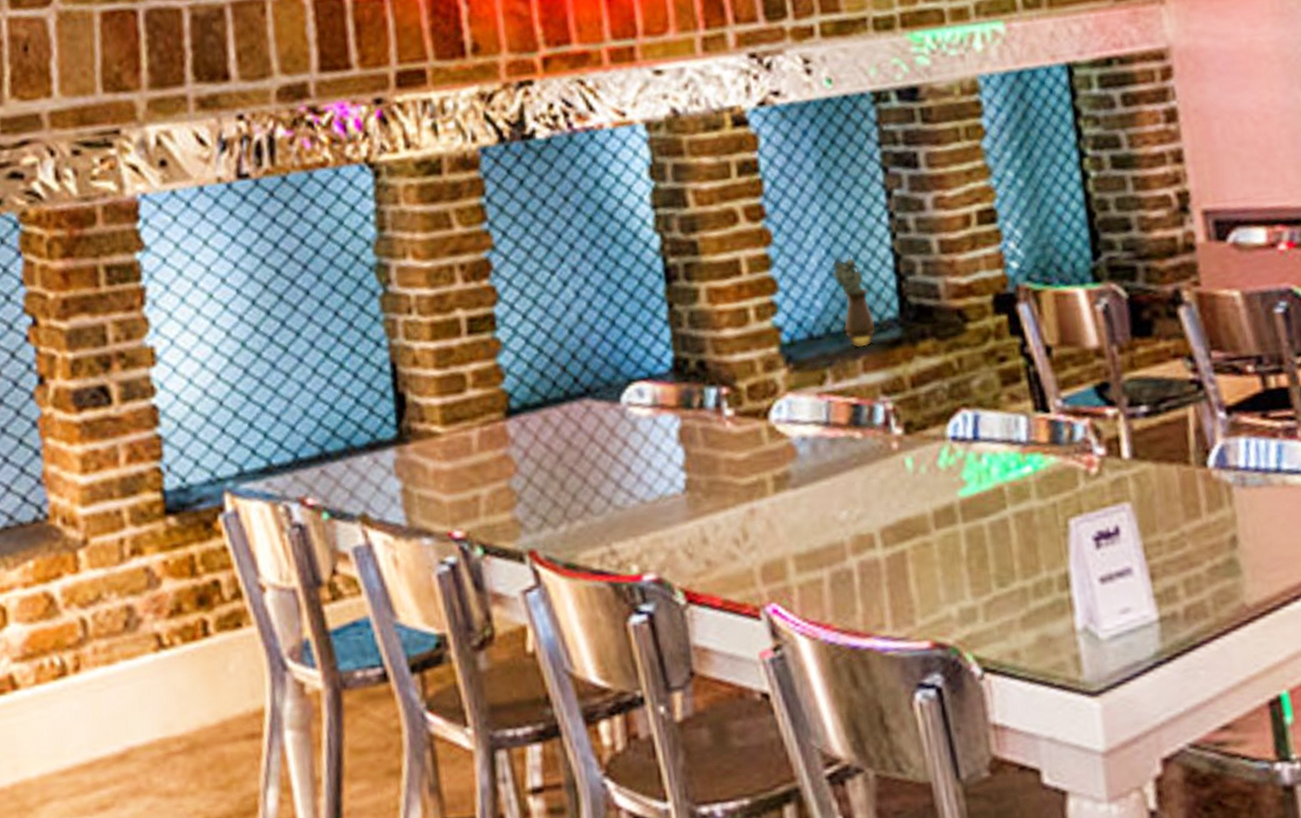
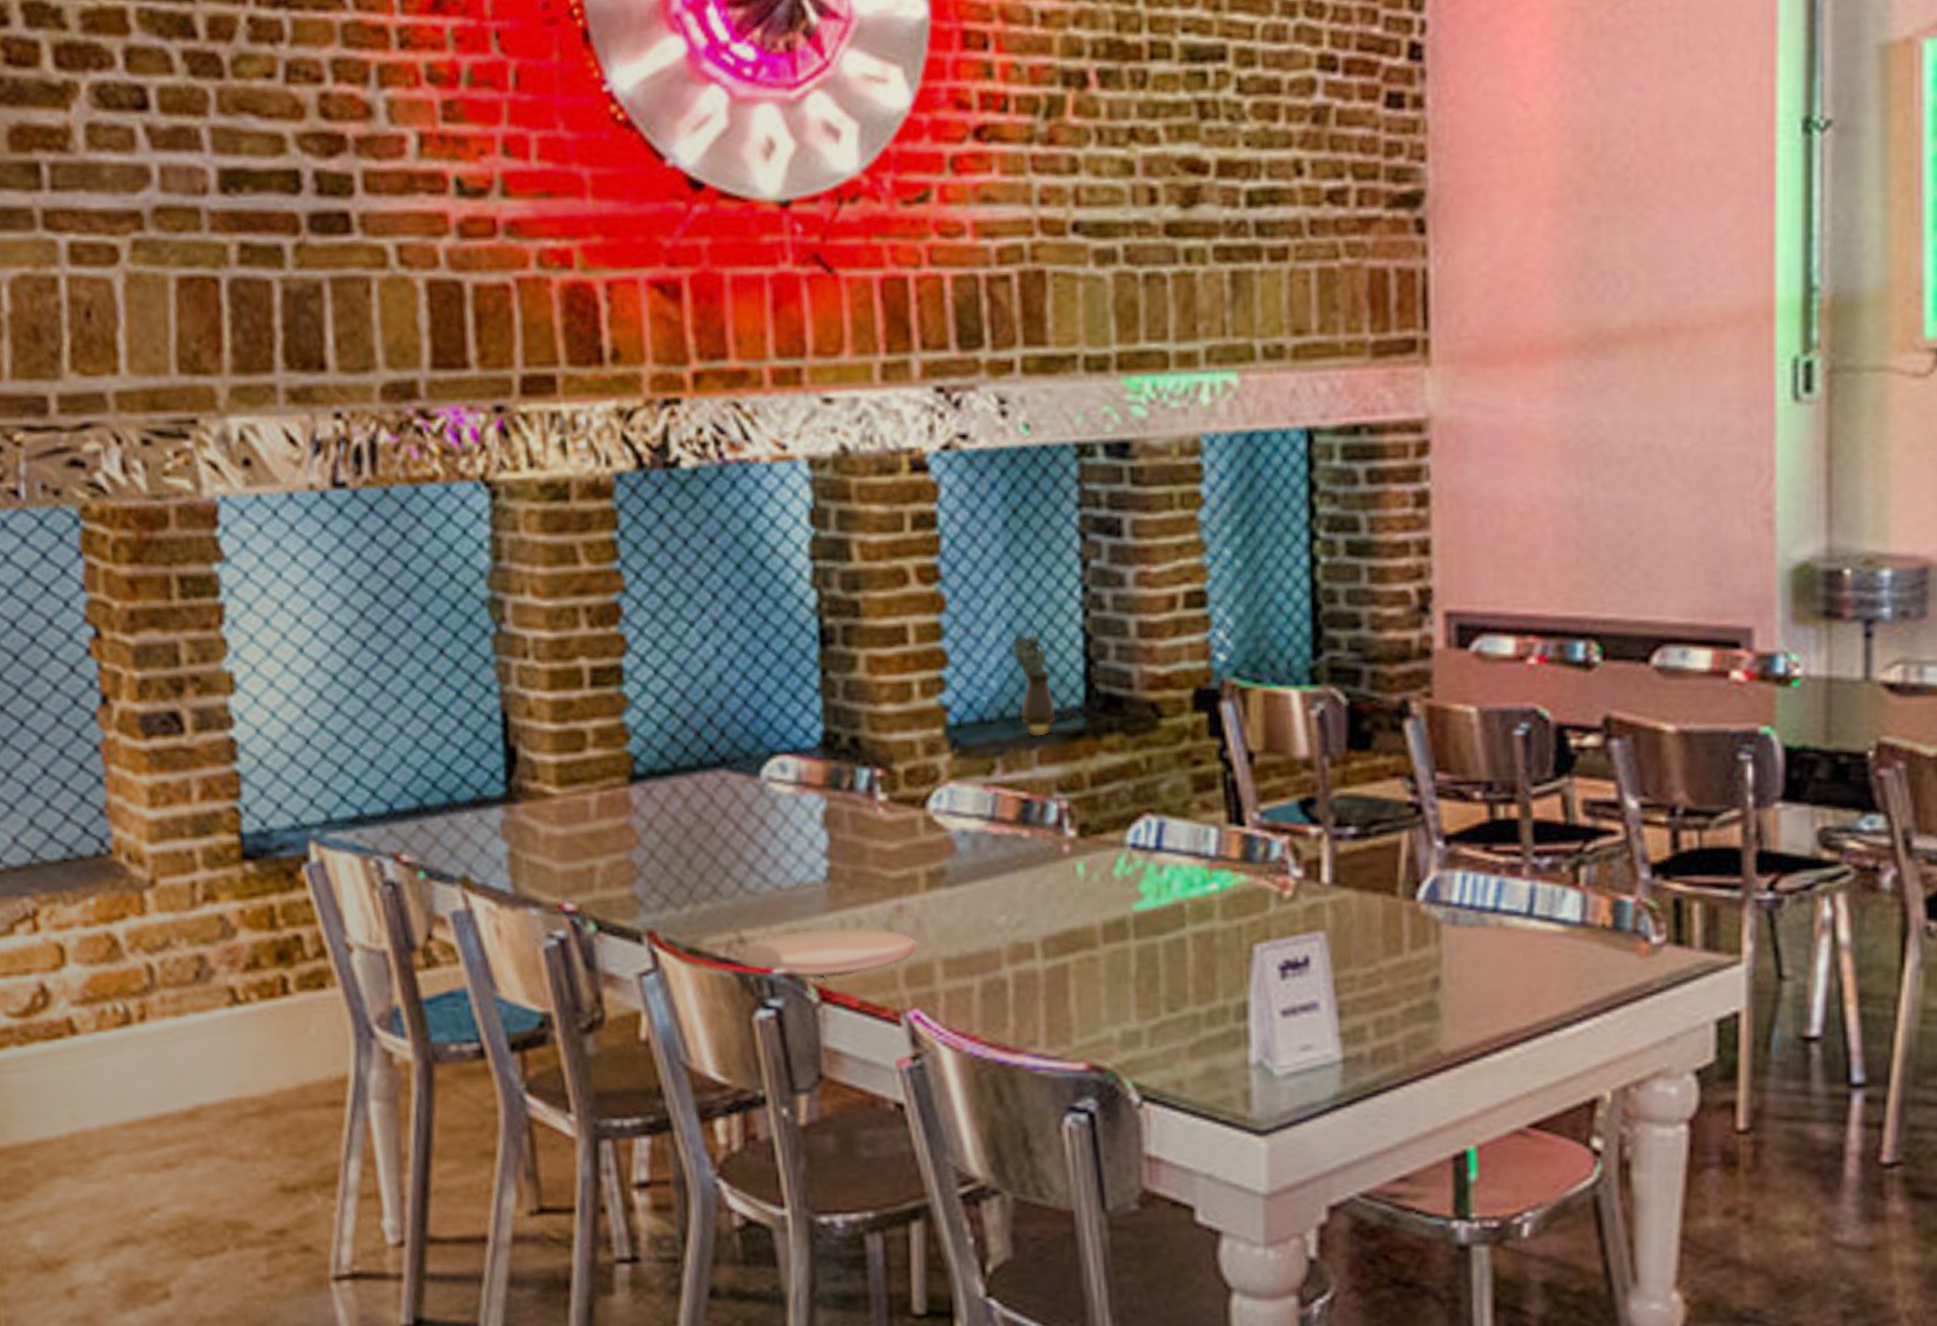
plate: none [610,531,771,583] -> present [737,928,918,978]

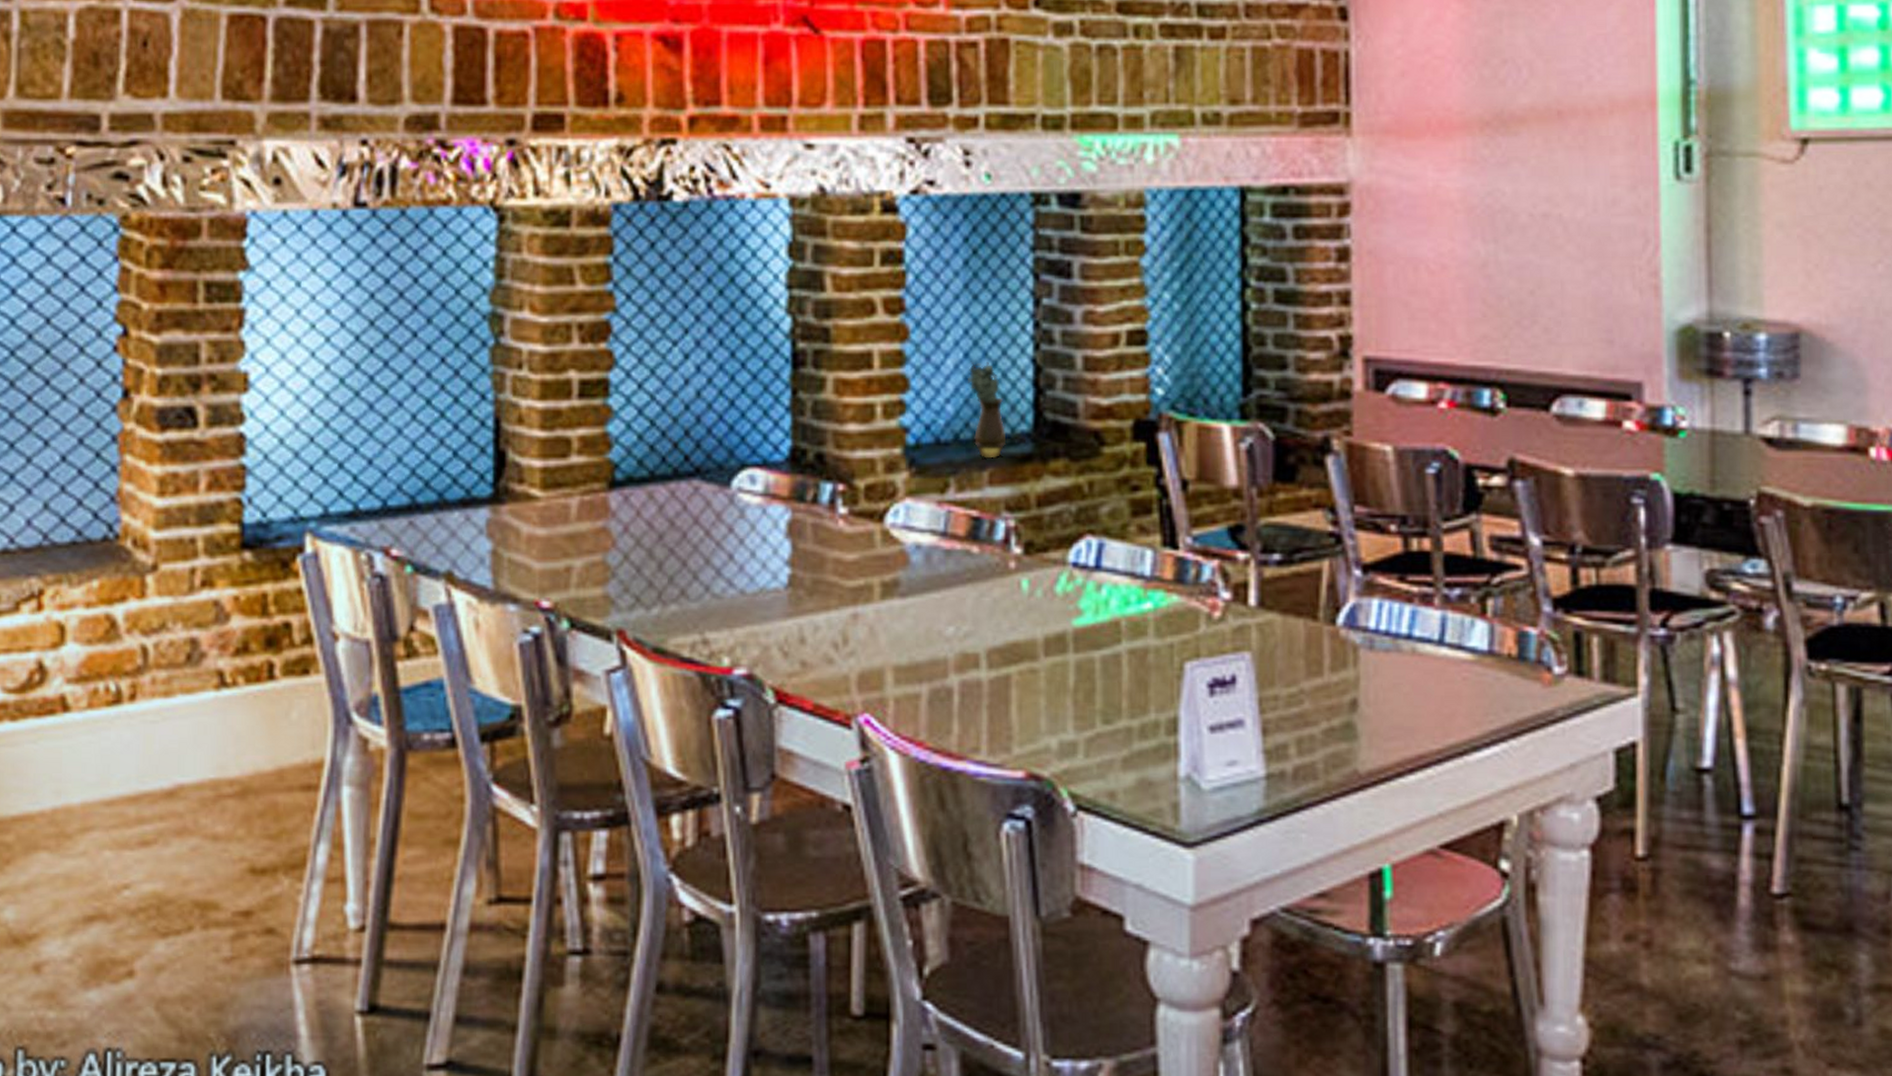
plate: present [737,928,918,978] -> none [701,633,871,680]

